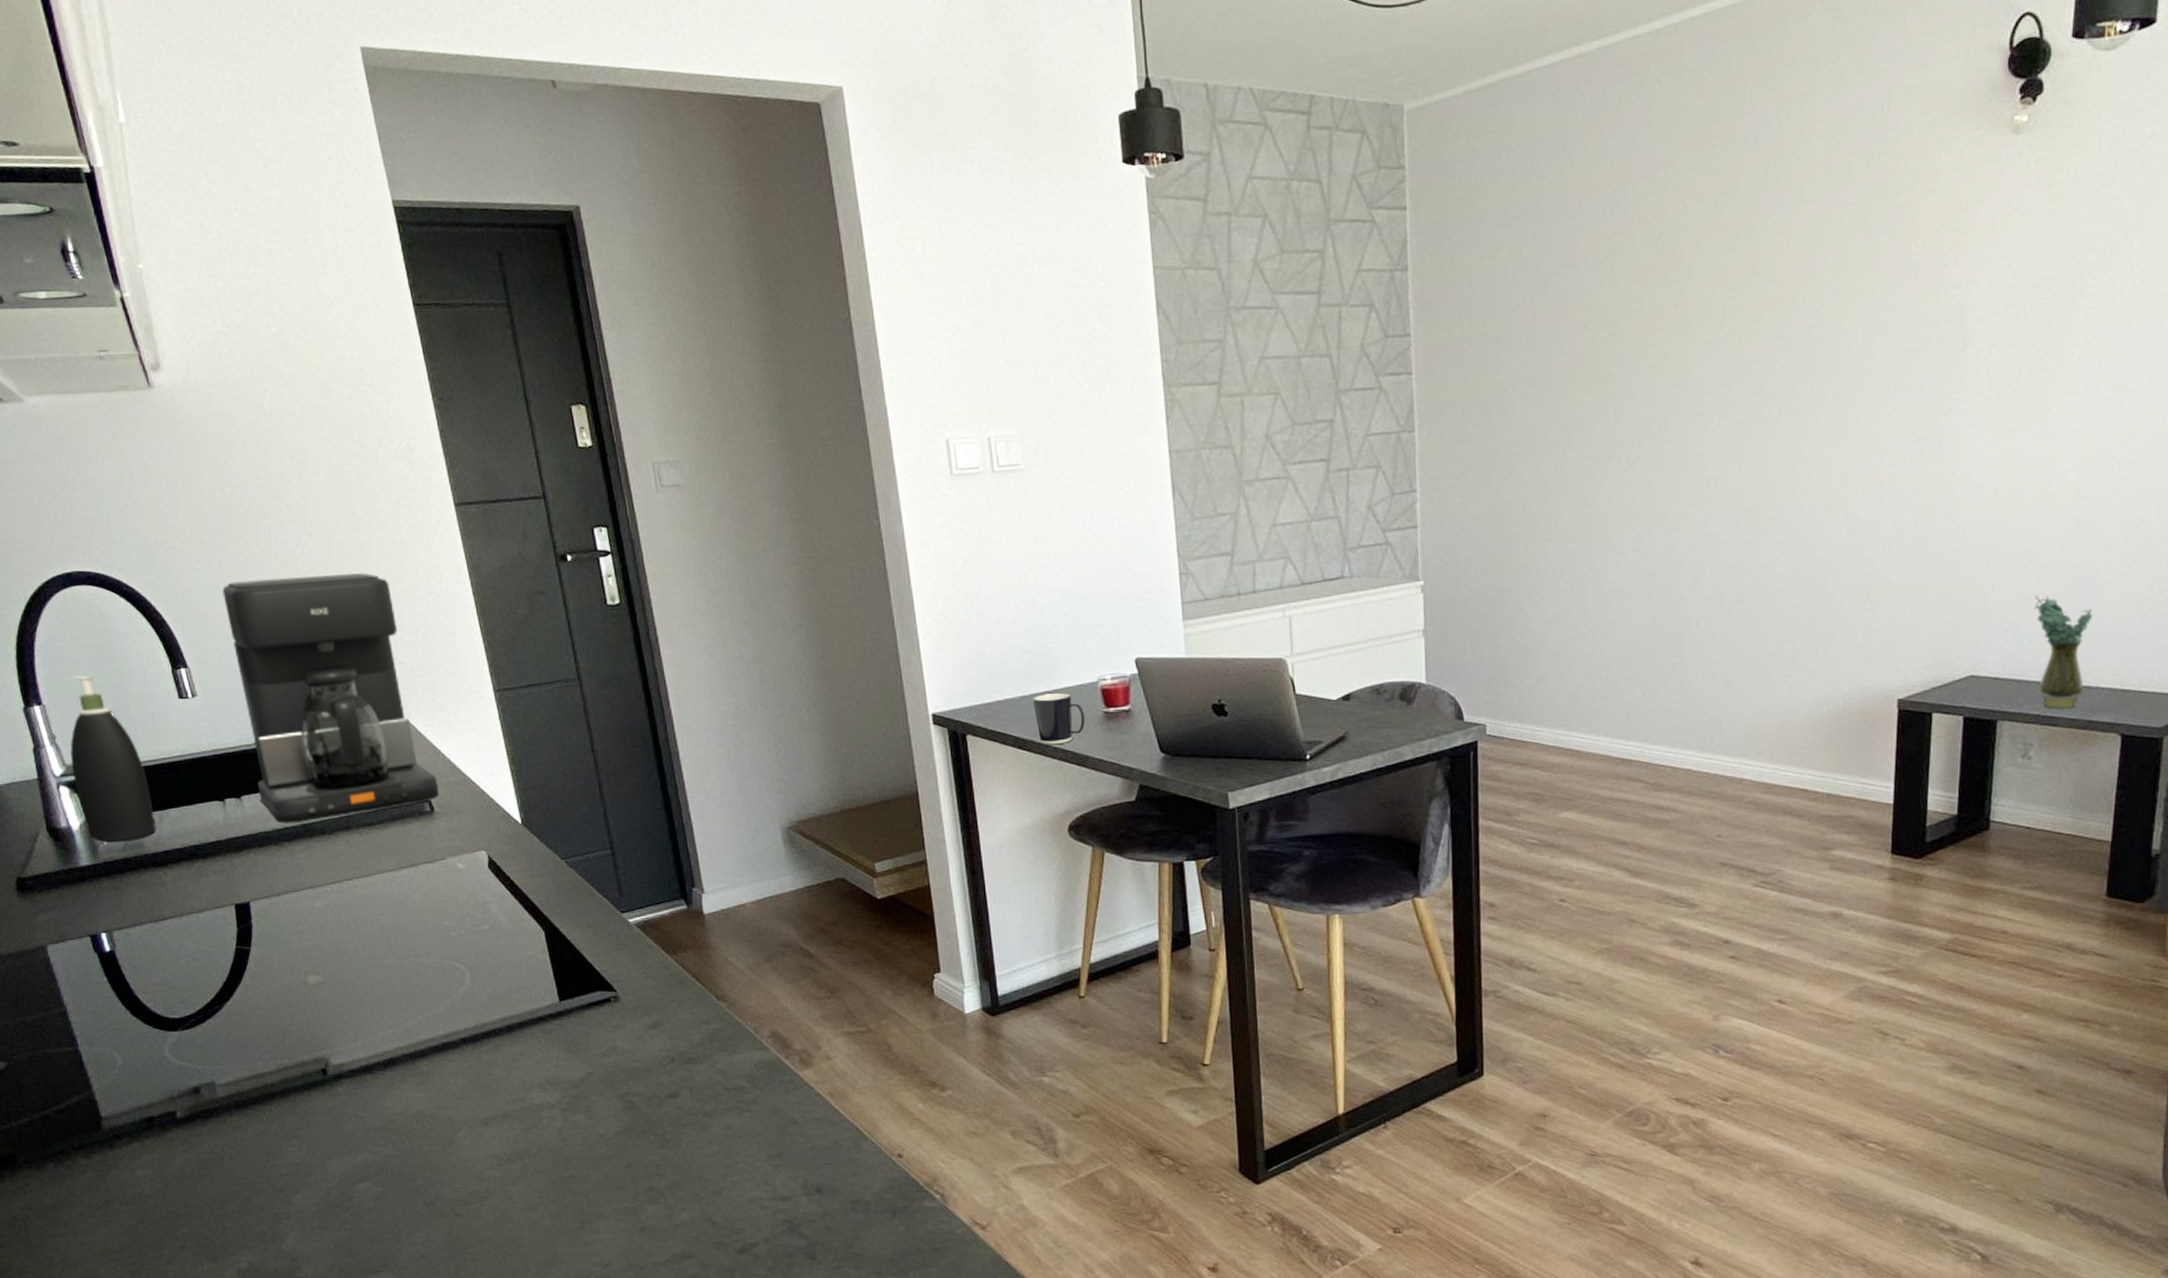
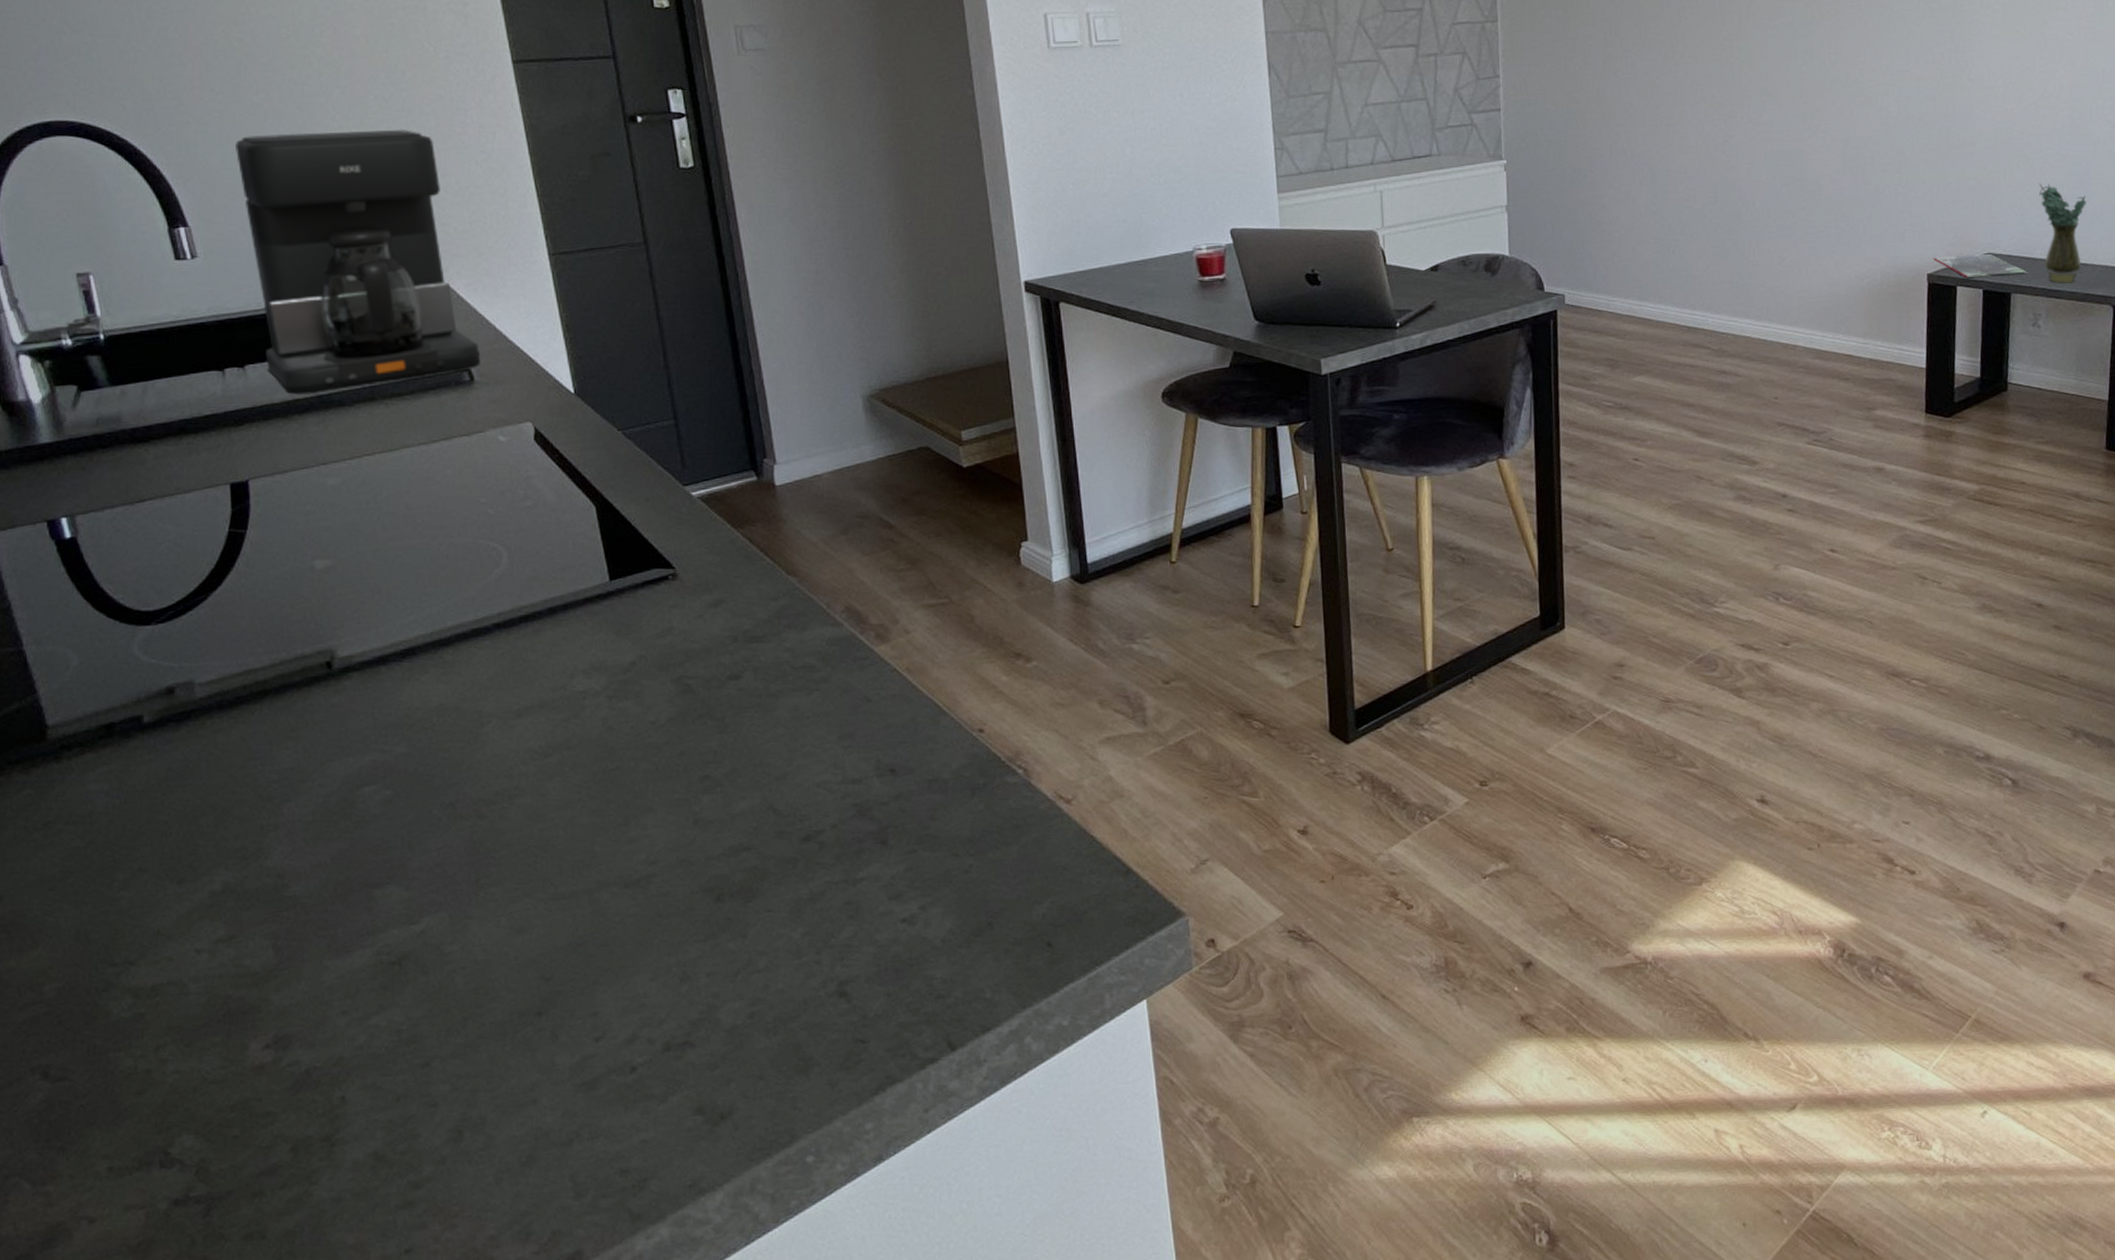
soap dispenser: present [65,675,155,844] -> none [34,233,137,418]
mug: present [1032,692,1085,745] -> none [1127,261,1180,313]
magazine: none [1905,675,2017,704] -> present [1933,253,2027,279]

